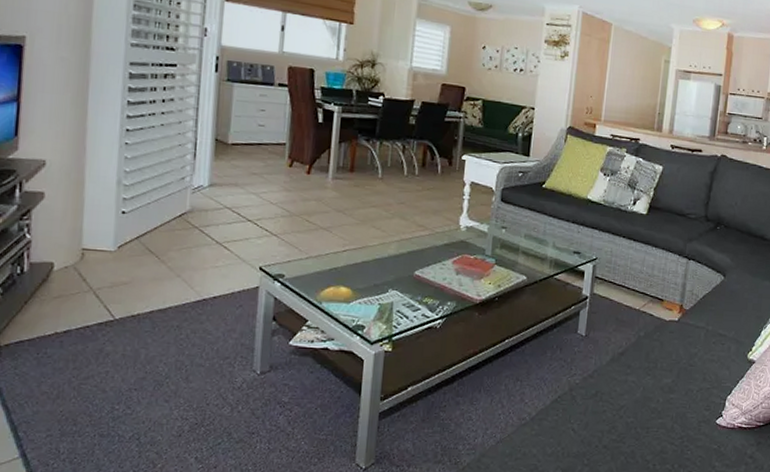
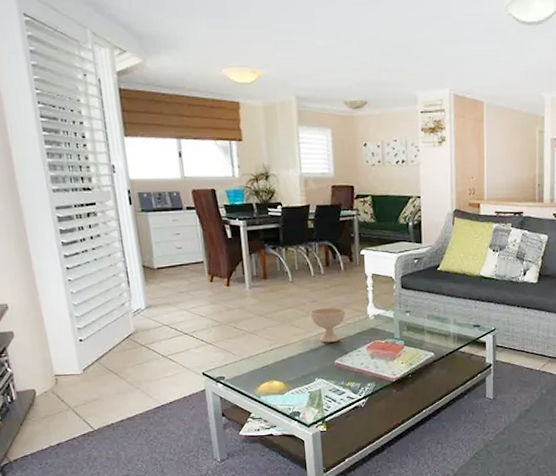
bowl: none [395,211,436,251] -> present [310,307,346,343]

